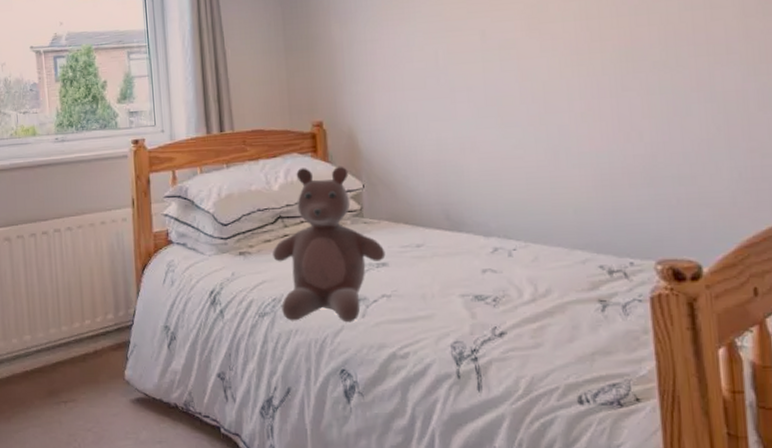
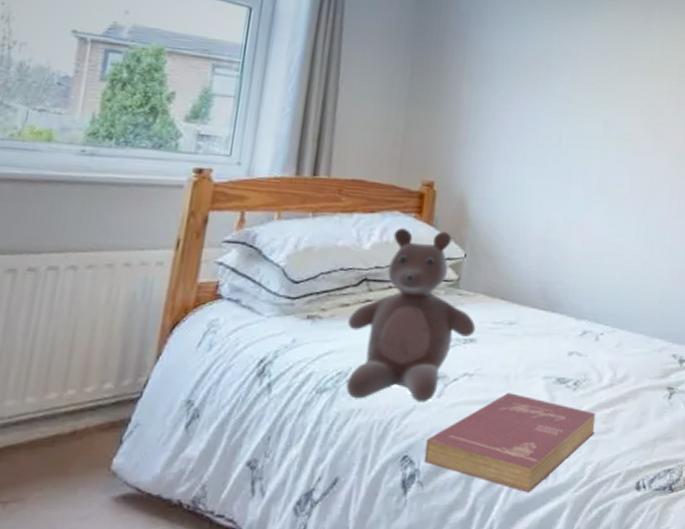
book: none [358,311,523,404] -> present [423,393,596,493]

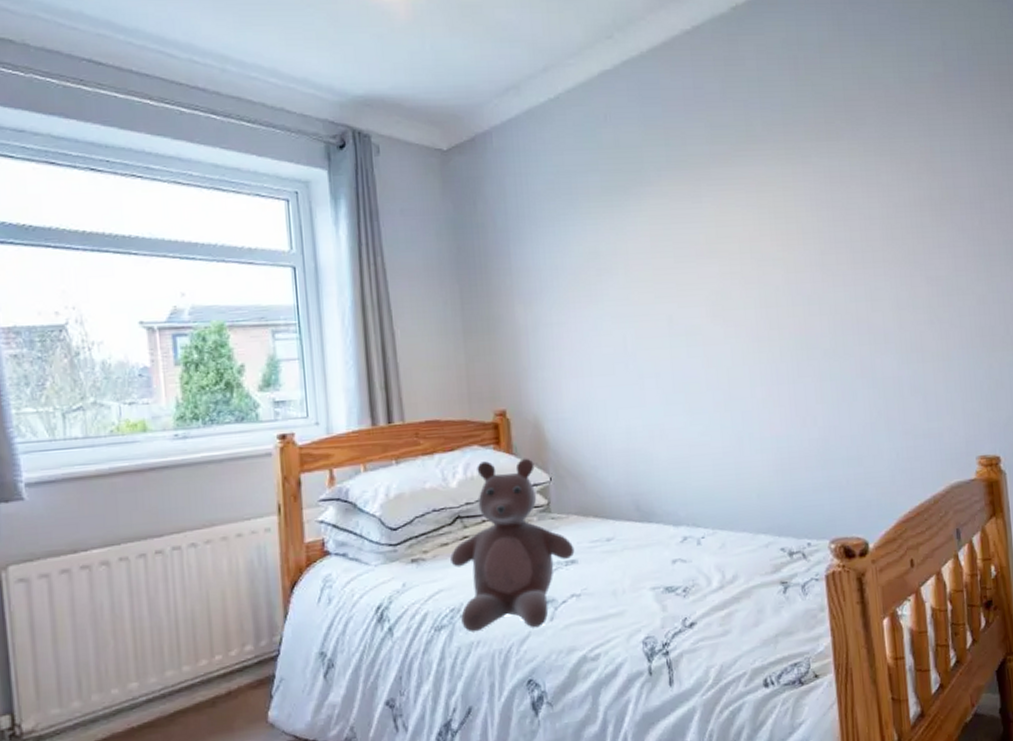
book: present [423,393,596,493] -> none [547,607,712,702]

